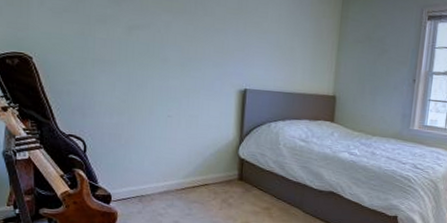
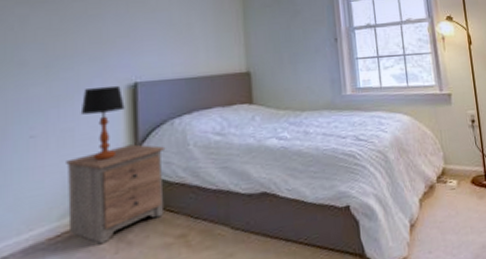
nightstand: none [190,135,262,201] -> present [66,144,166,245]
table lamp: none [203,87,236,143] -> present [80,85,125,161]

